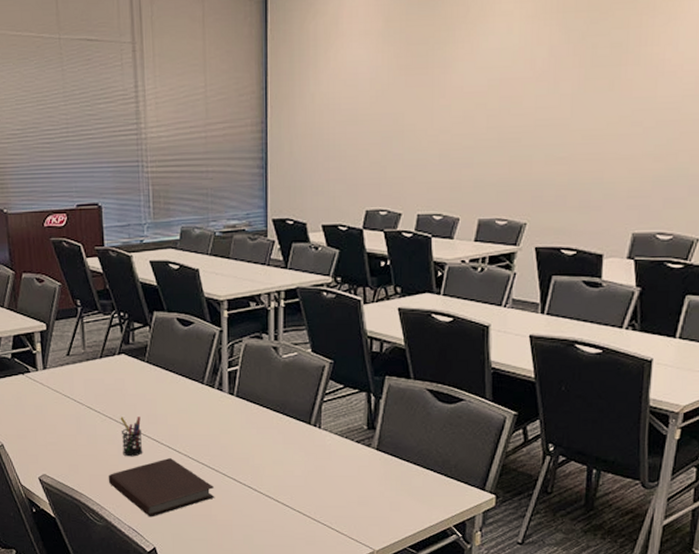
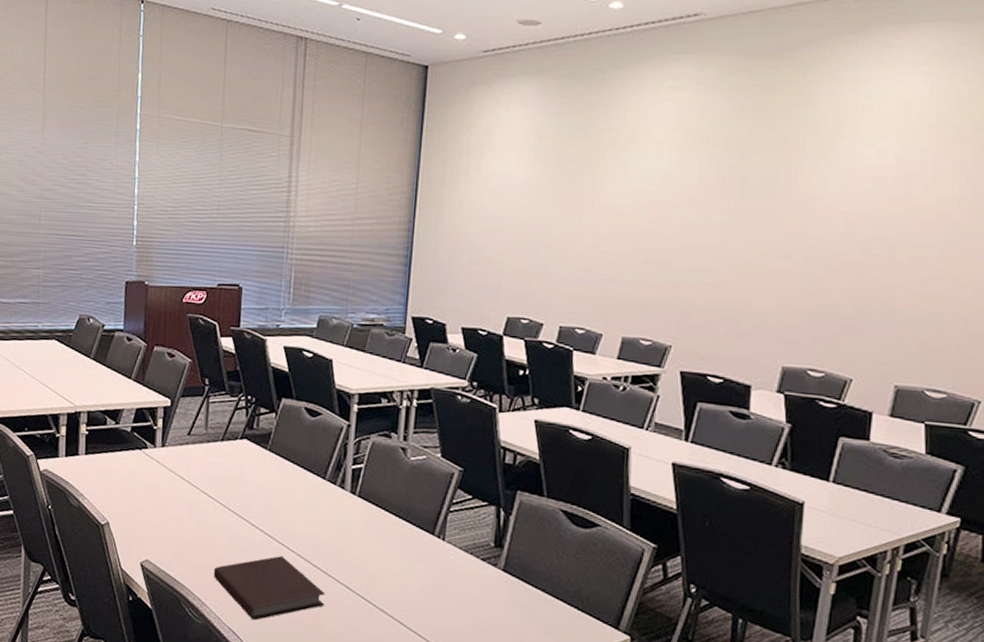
pen holder: present [120,417,143,457] -> none [232,505,256,551]

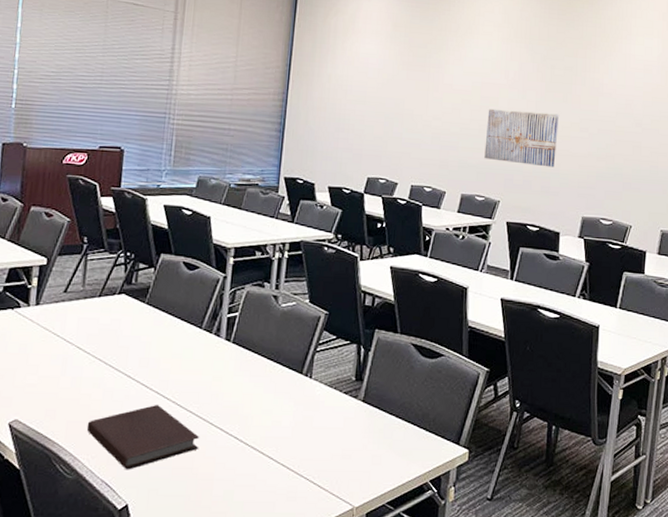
wall art: none [651,233,753,305] -> present [484,108,560,168]

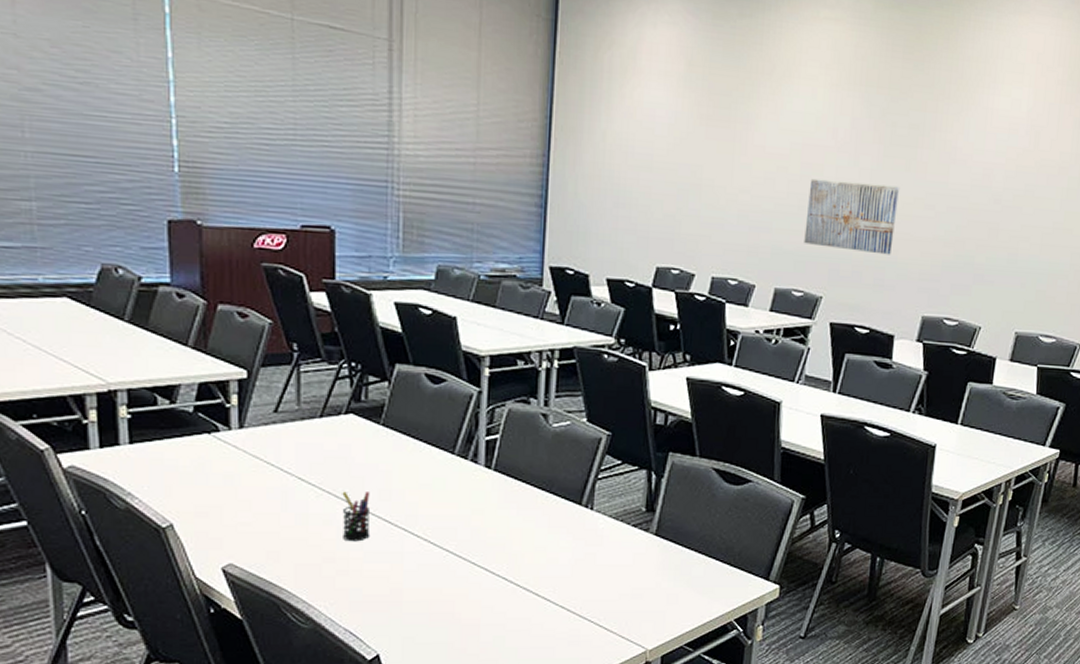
notebook: present [86,404,200,470] -> none [320,542,461,617]
pen holder: none [108,359,132,403] -> present [342,491,370,542]

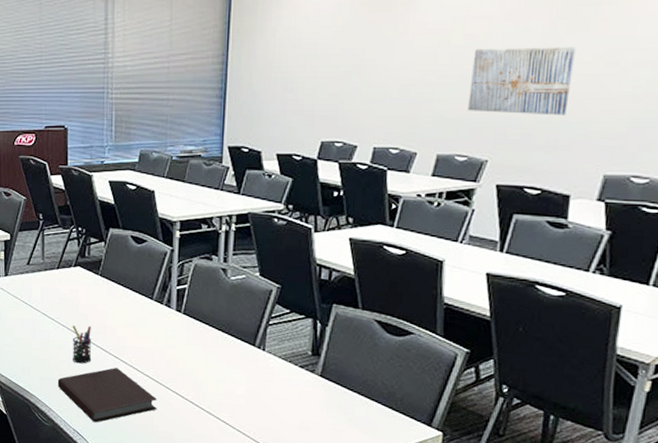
notebook: none [320,542,461,617] -> present [57,367,158,423]

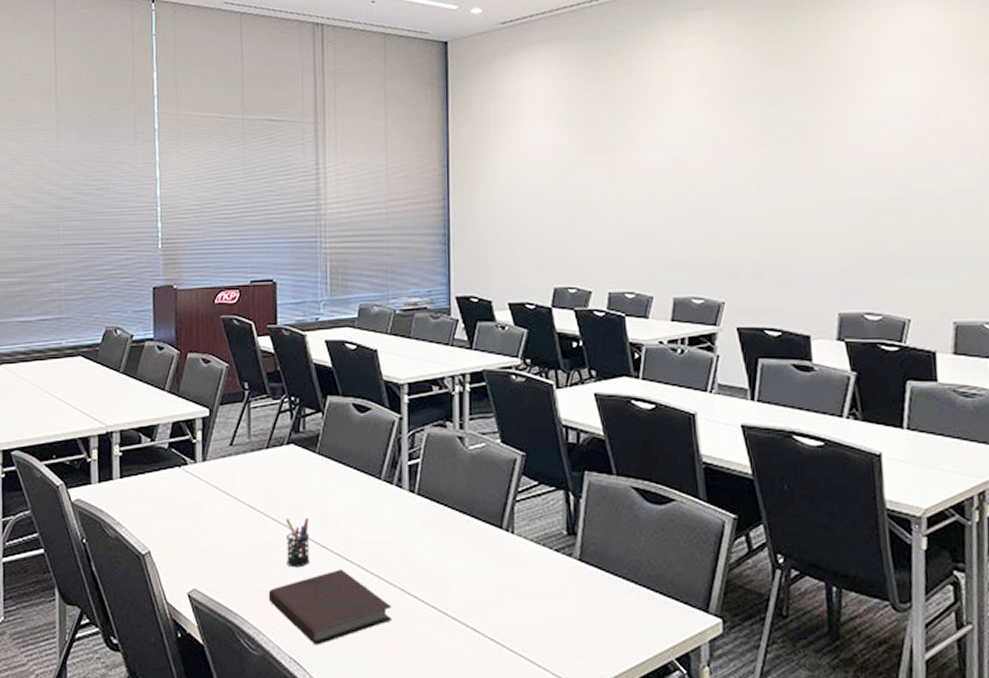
wall art: present [468,46,577,116] -> none [695,185,793,254]

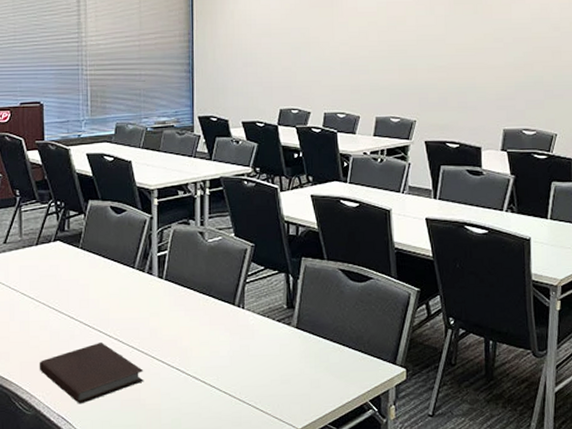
pen holder: present [285,518,310,568] -> none [53,302,75,343]

